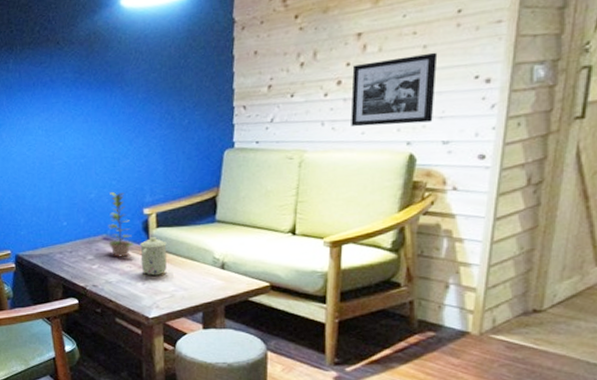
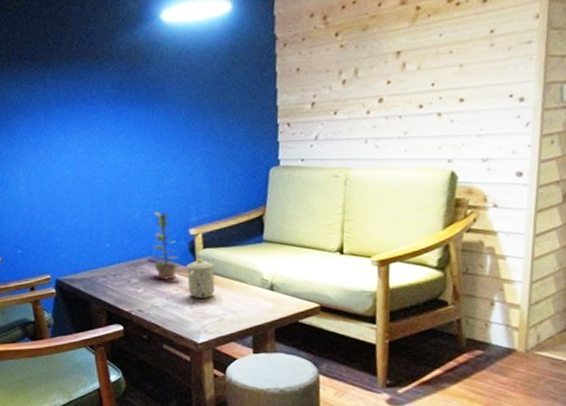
picture frame: present [350,52,438,127] -> none [393,71,474,145]

